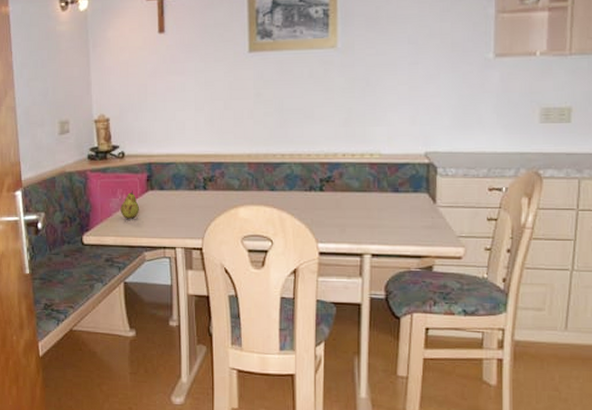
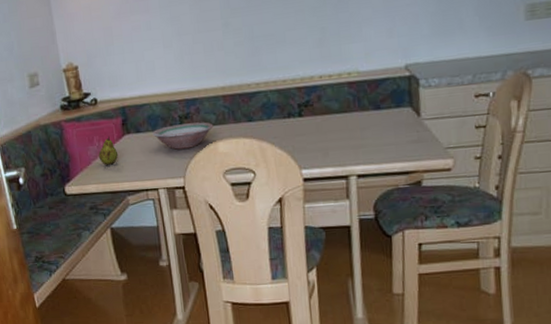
bowl: none [176,186,236,211] -> present [152,121,214,150]

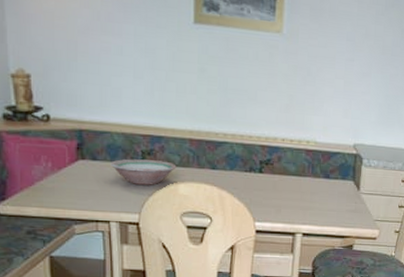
fruit: present [98,136,119,165] -> none [45,158,69,189]

